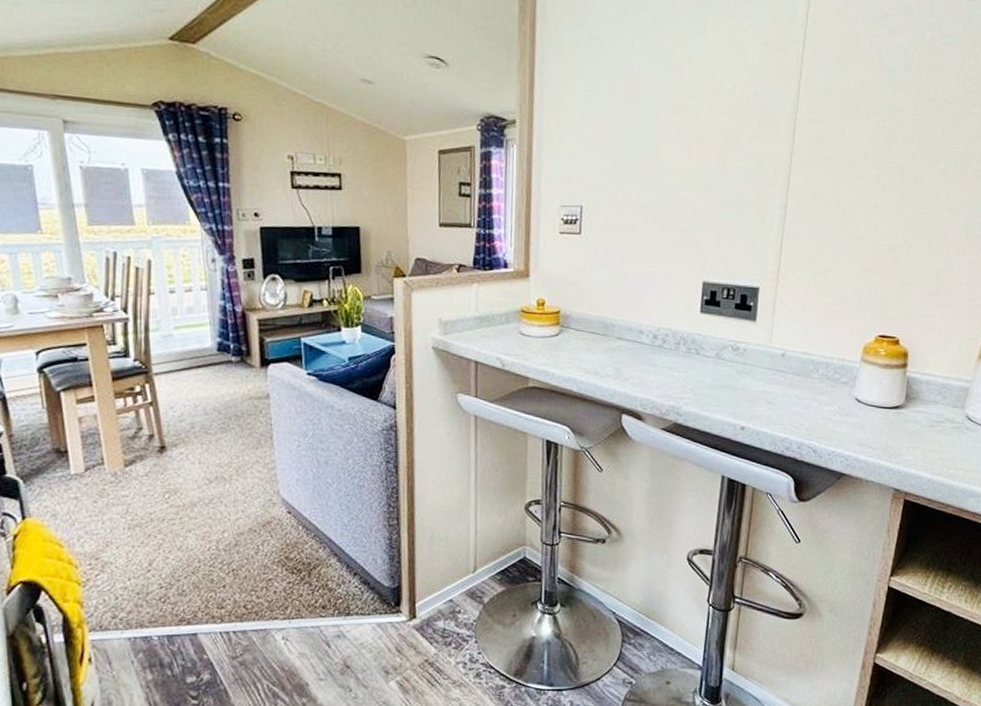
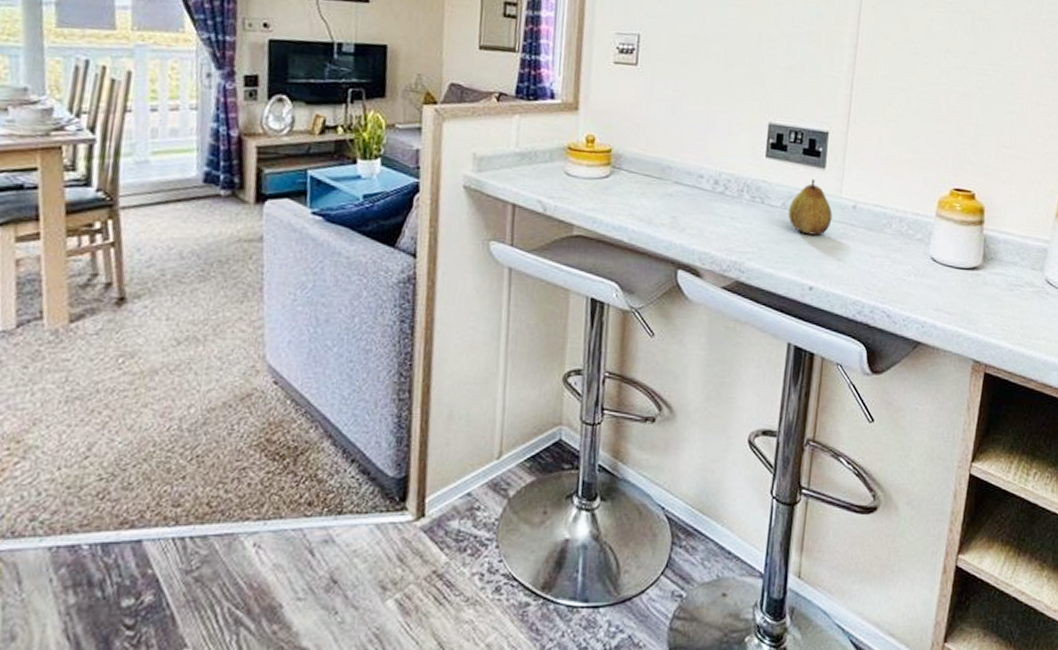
fruit: none [721,331,763,381] -> present [787,179,833,236]

